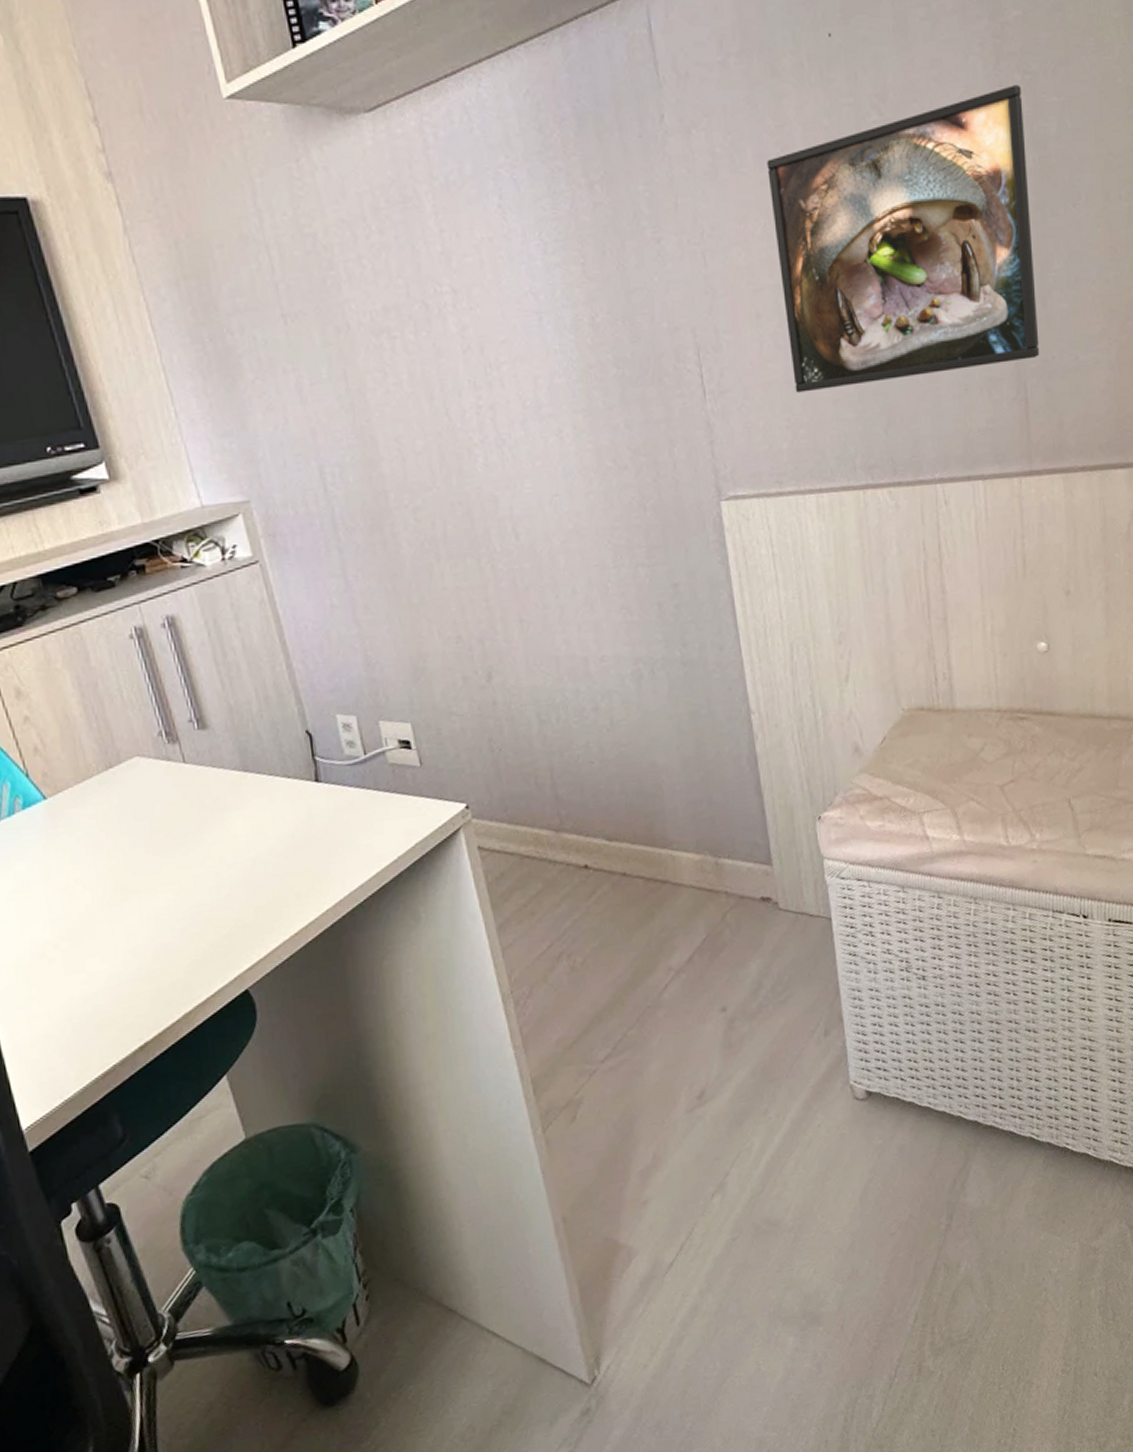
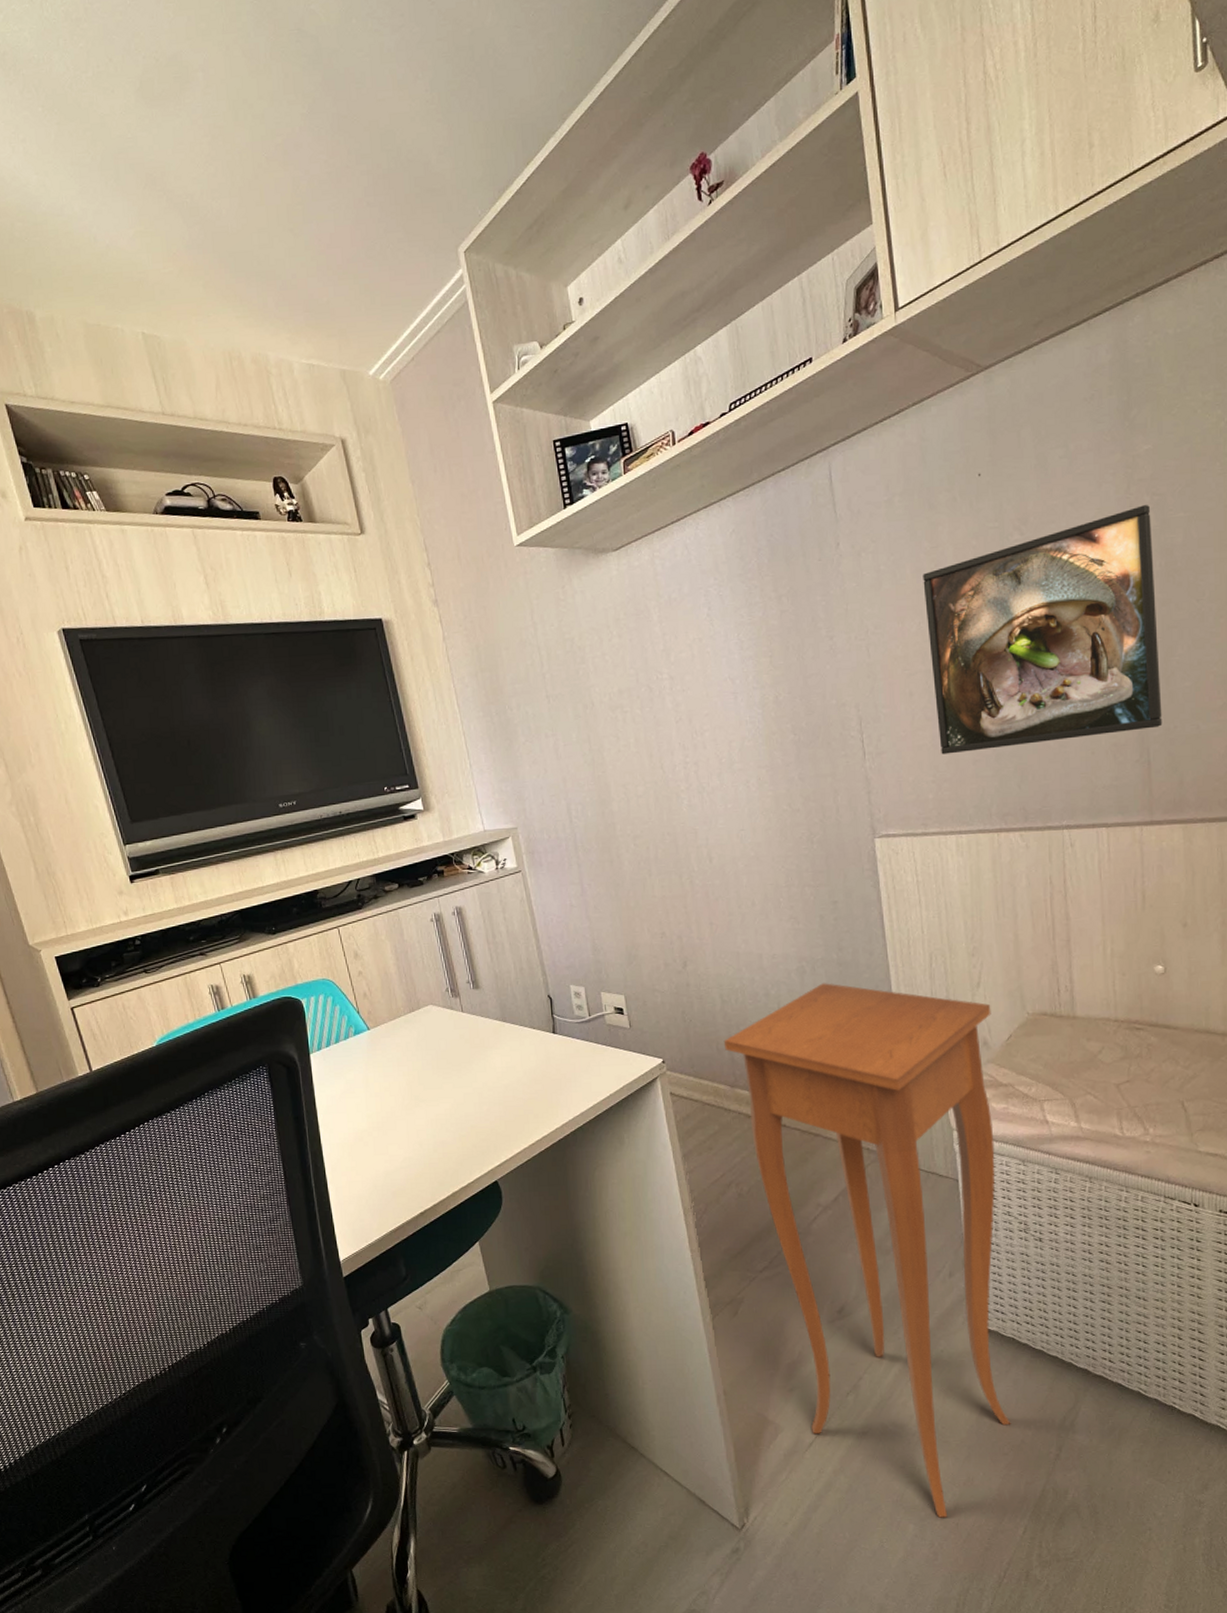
side table: none [543,688,898,1323] -> present [723,983,1011,1518]

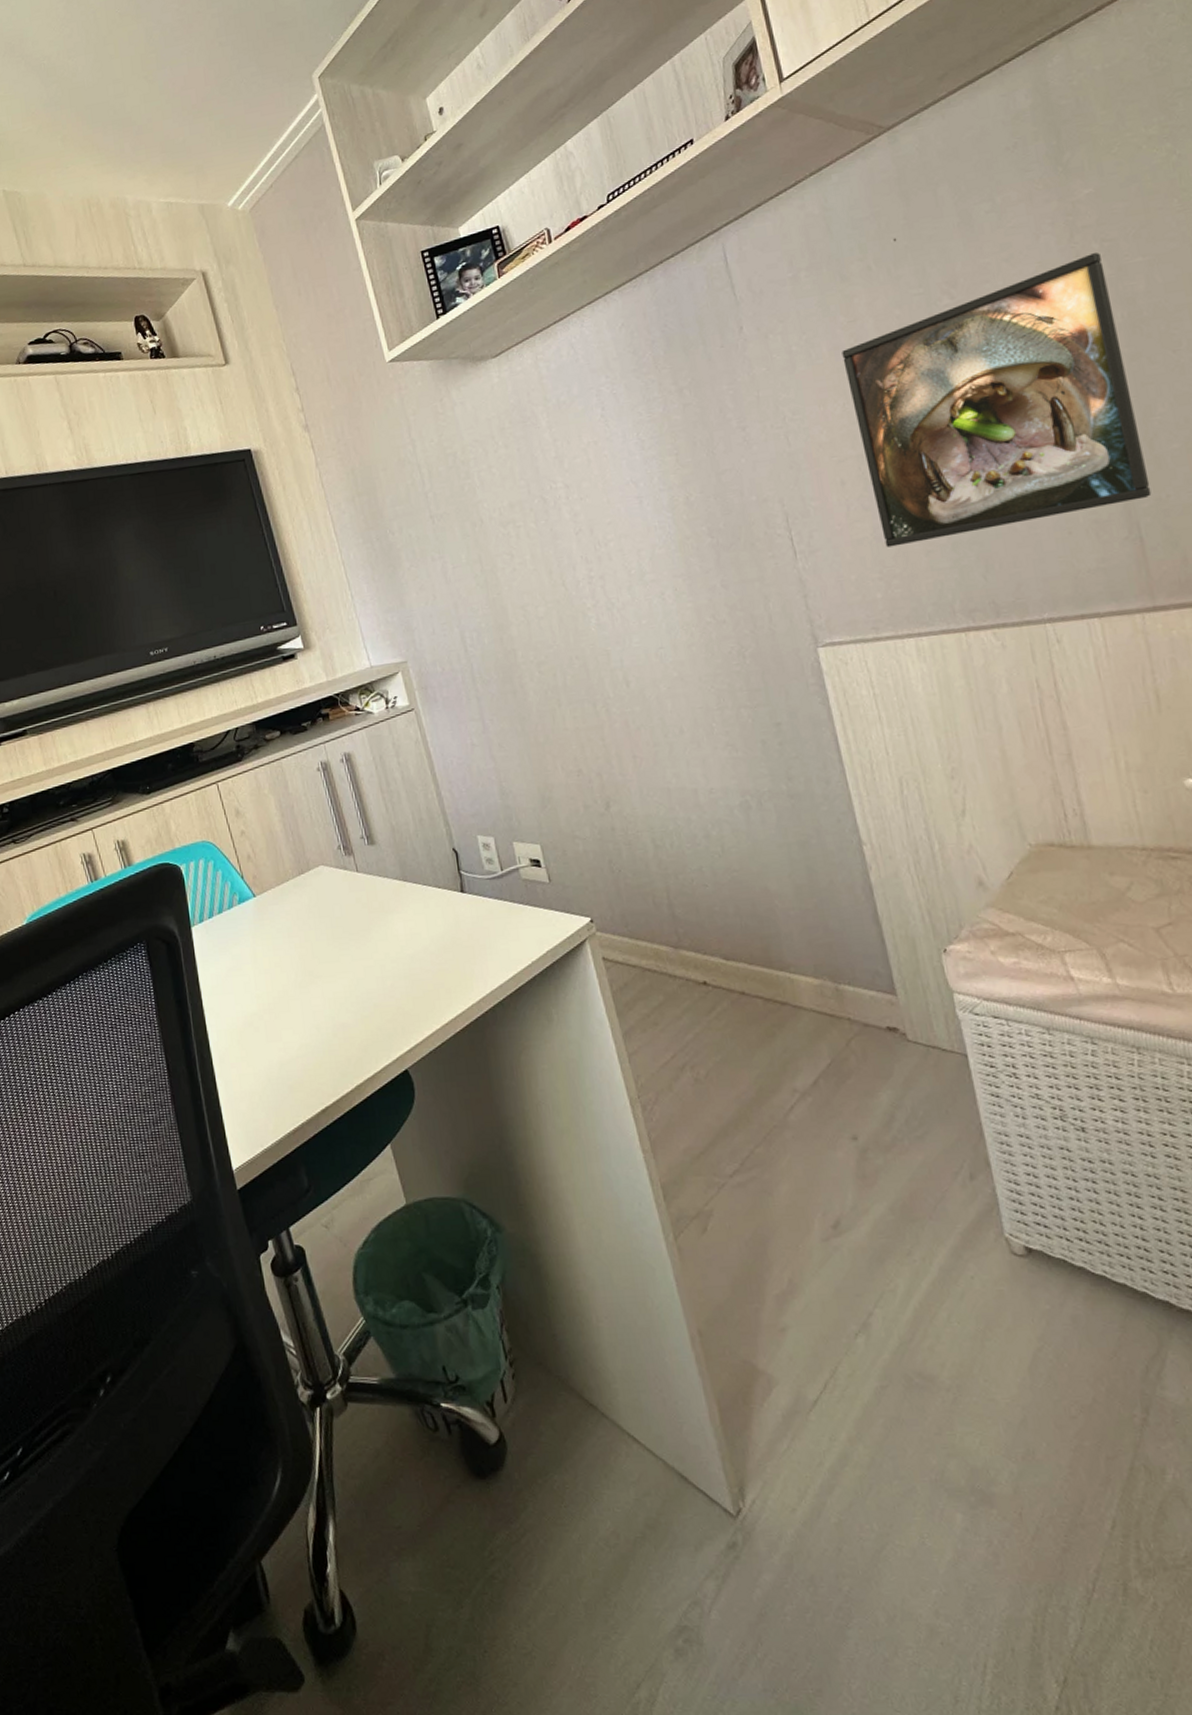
side table: present [723,983,1011,1518] -> none [660,819,1076,1505]

